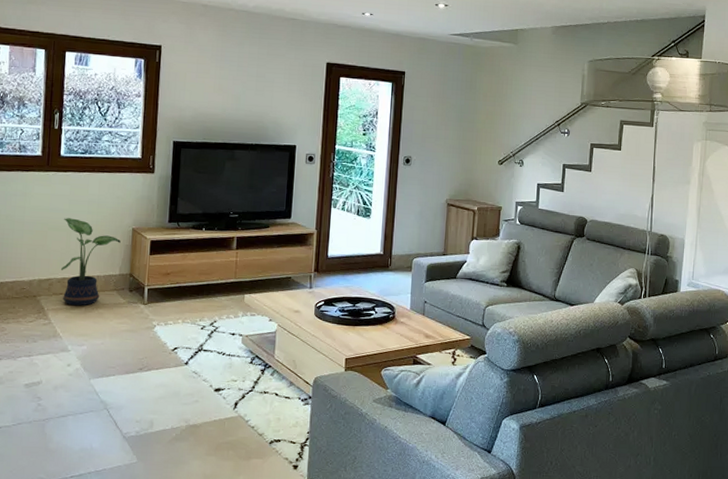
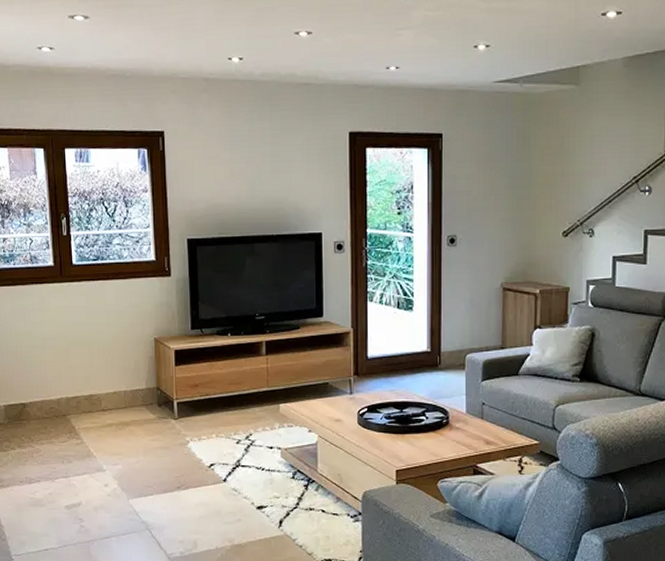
potted plant: present [60,218,121,306] -> none [84,331,144,424]

